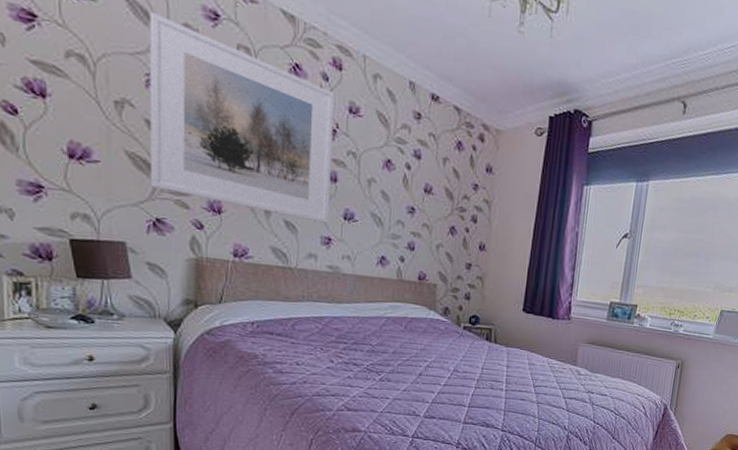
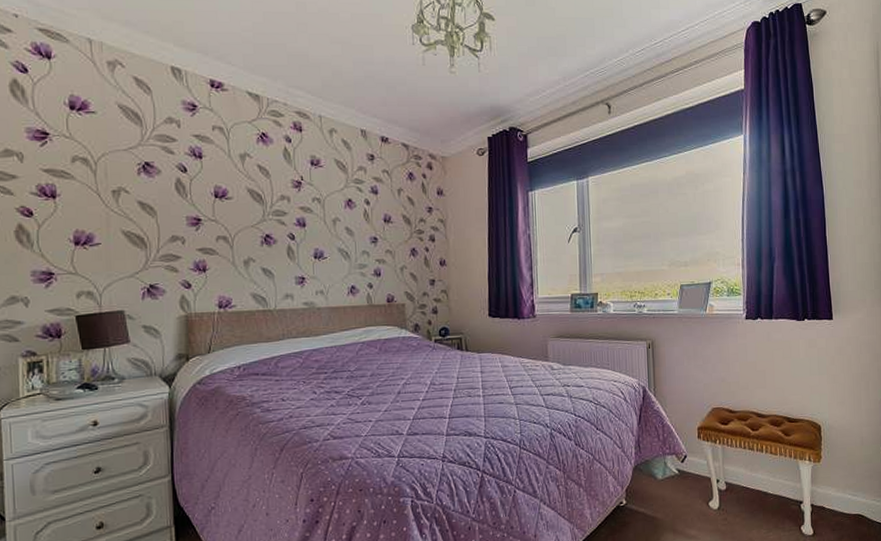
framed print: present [149,12,335,224] -> none [139,114,302,265]

